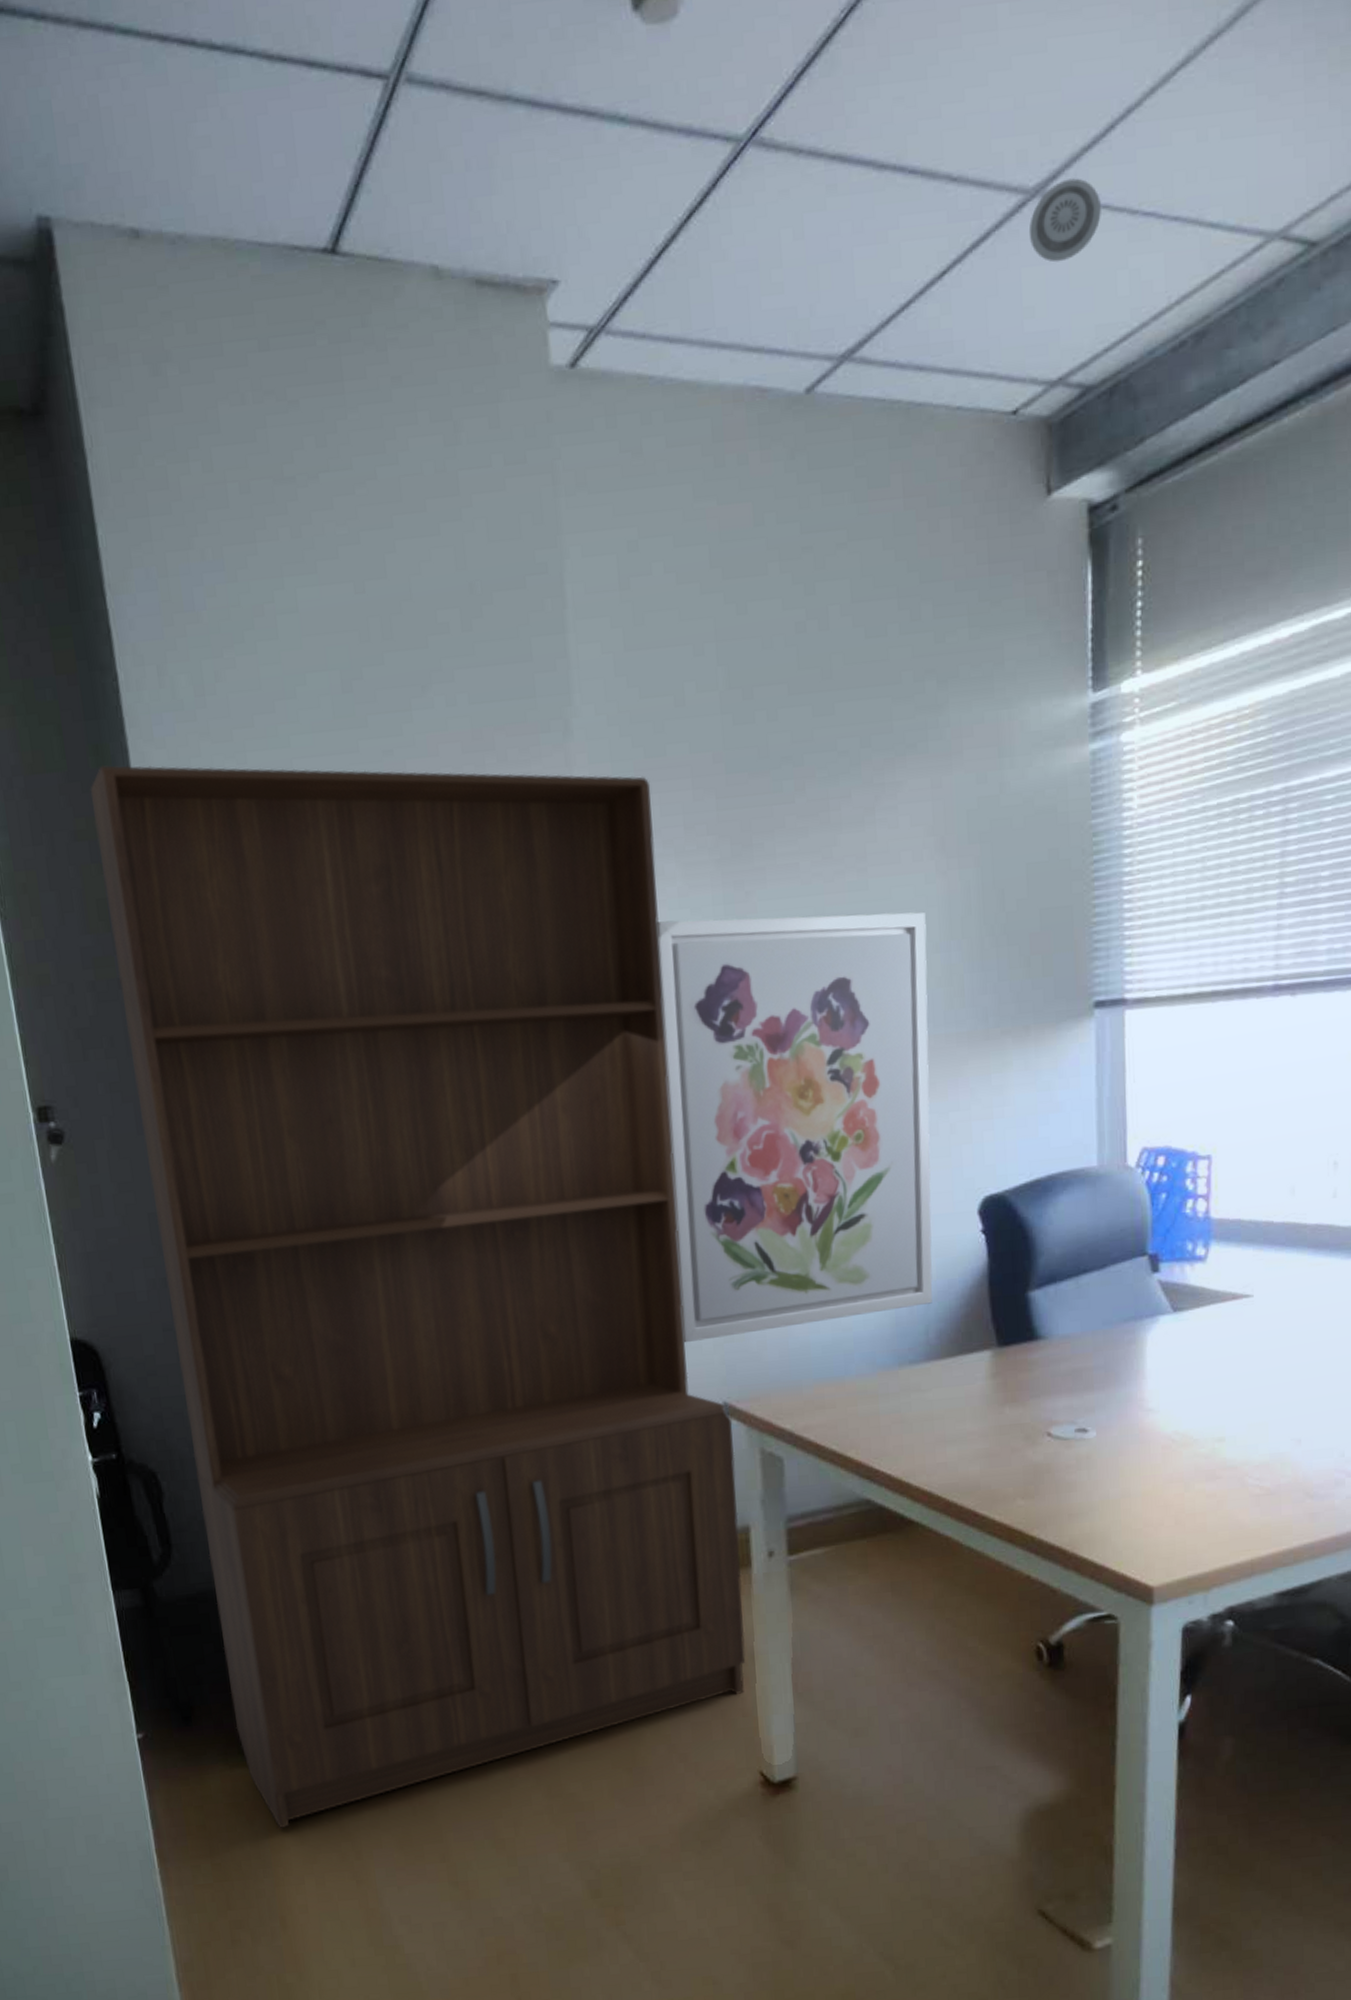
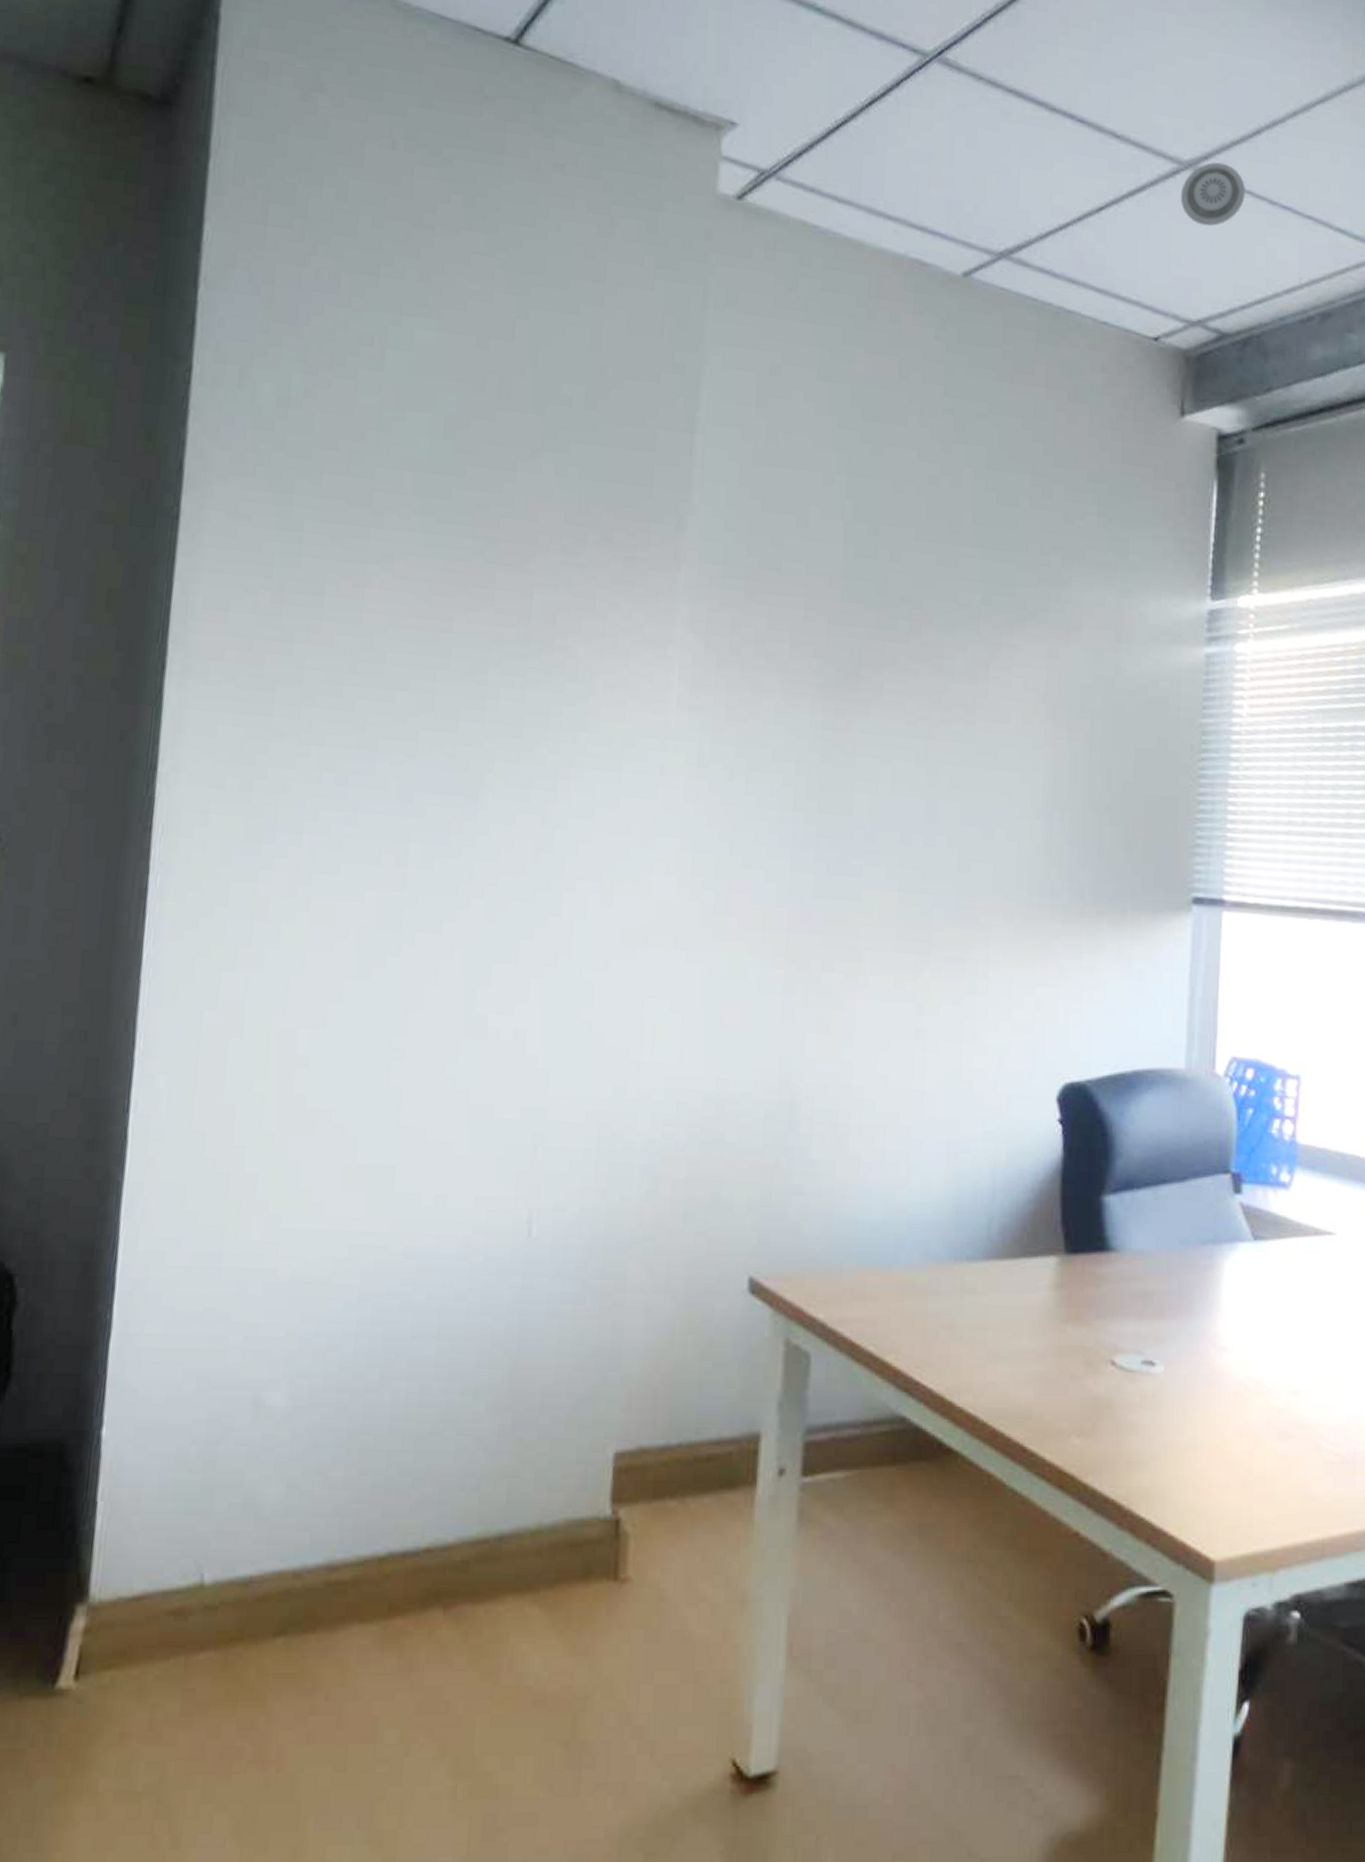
bookshelf: present [90,764,746,1828] -> none [41,451,761,1792]
wall art: present [657,912,933,1343] -> none [714,734,1030,1201]

